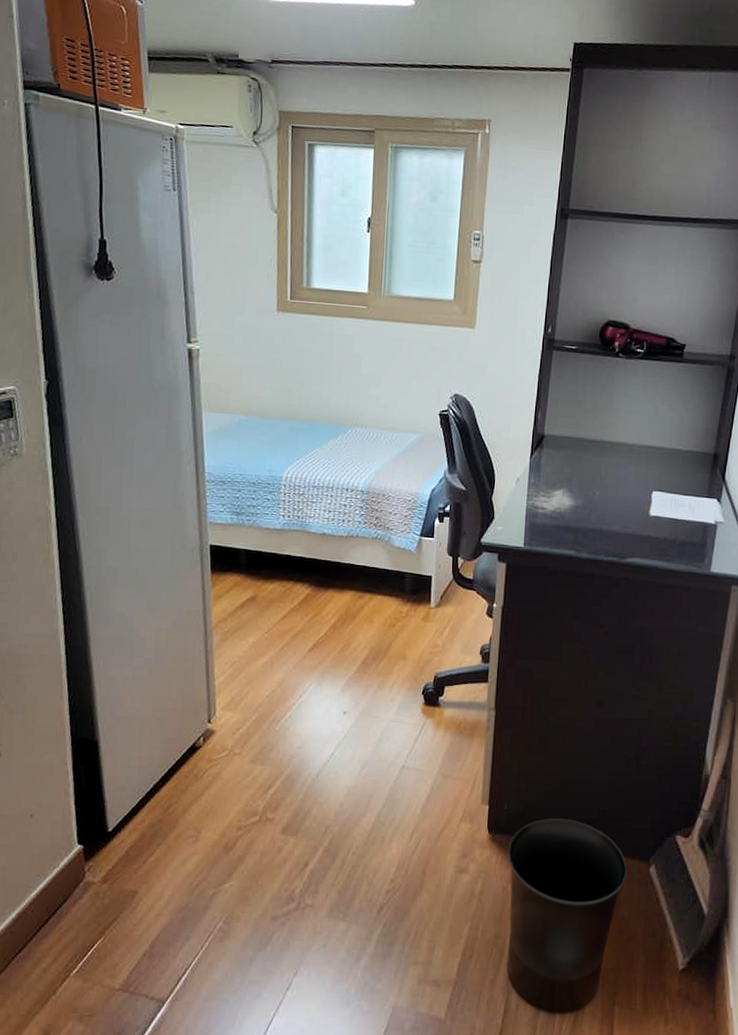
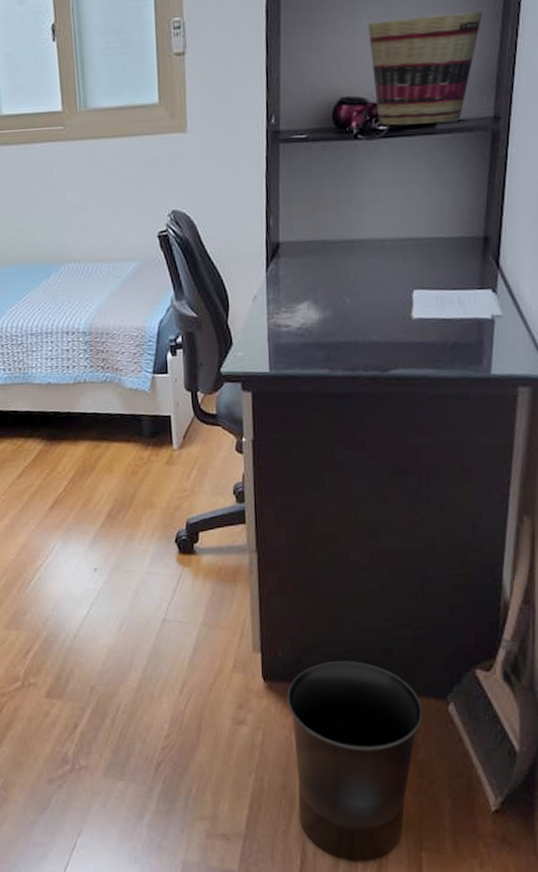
basket: none [635,262,728,354] -> present [367,11,483,126]

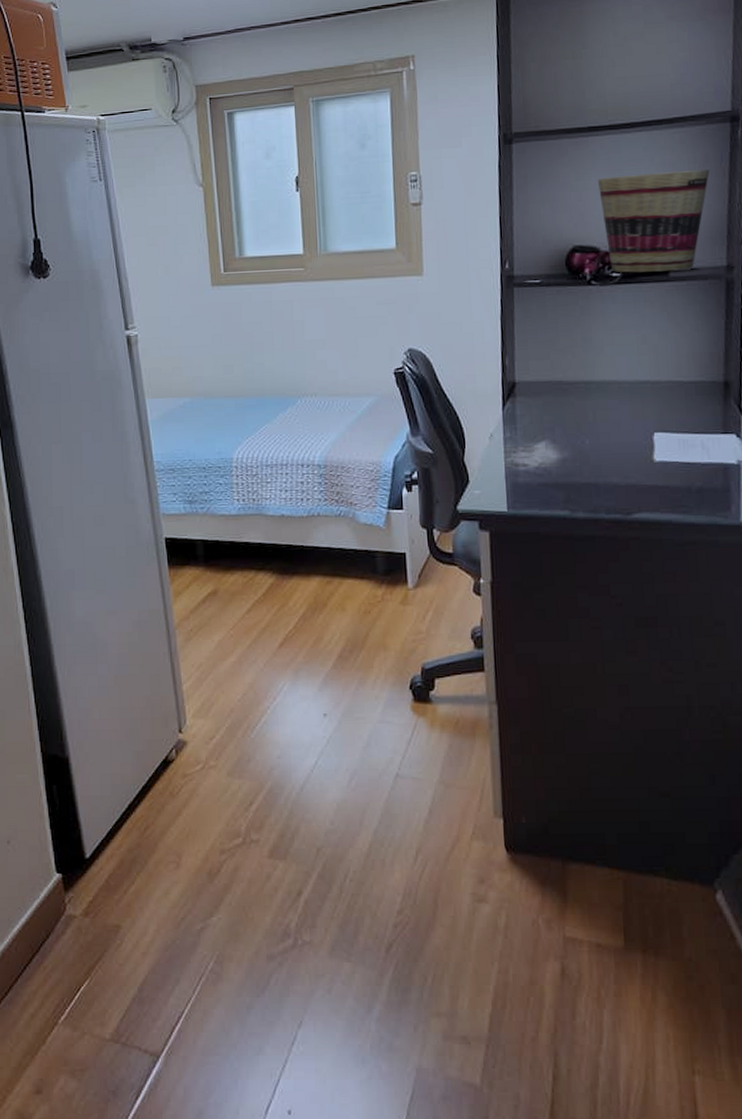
waste bin: present [287,660,423,861] -> none [532,832,688,1082]

